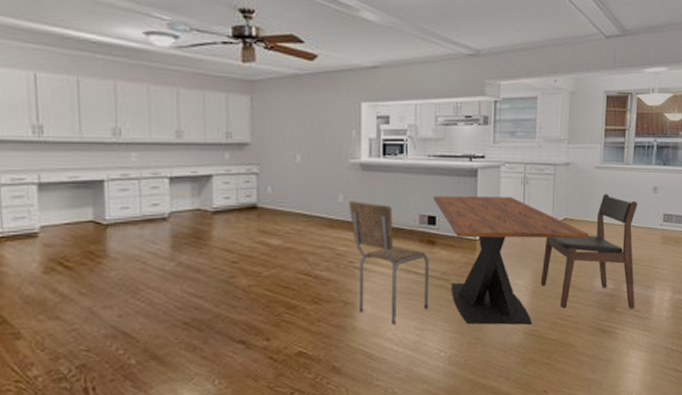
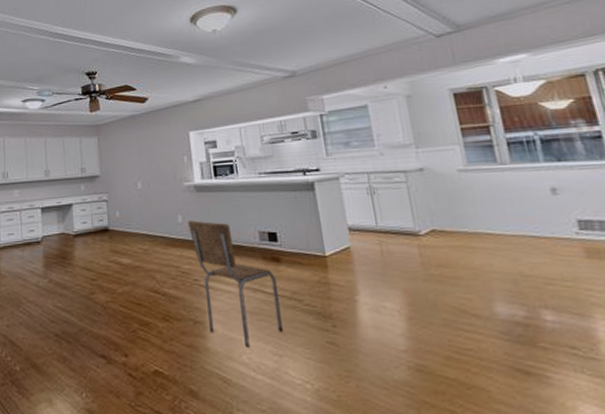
dining table: present [433,195,588,325] -> none [270,208,471,357]
dining chair: present [540,194,638,310] -> none [412,200,569,345]

